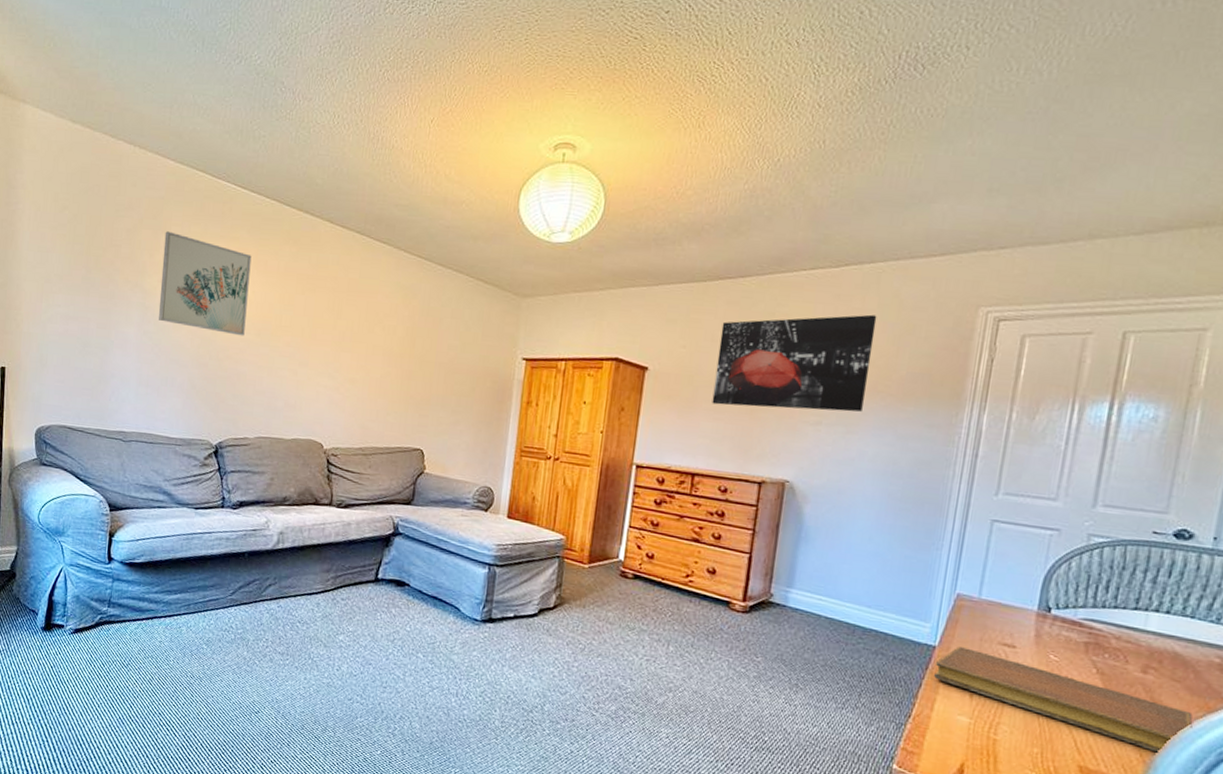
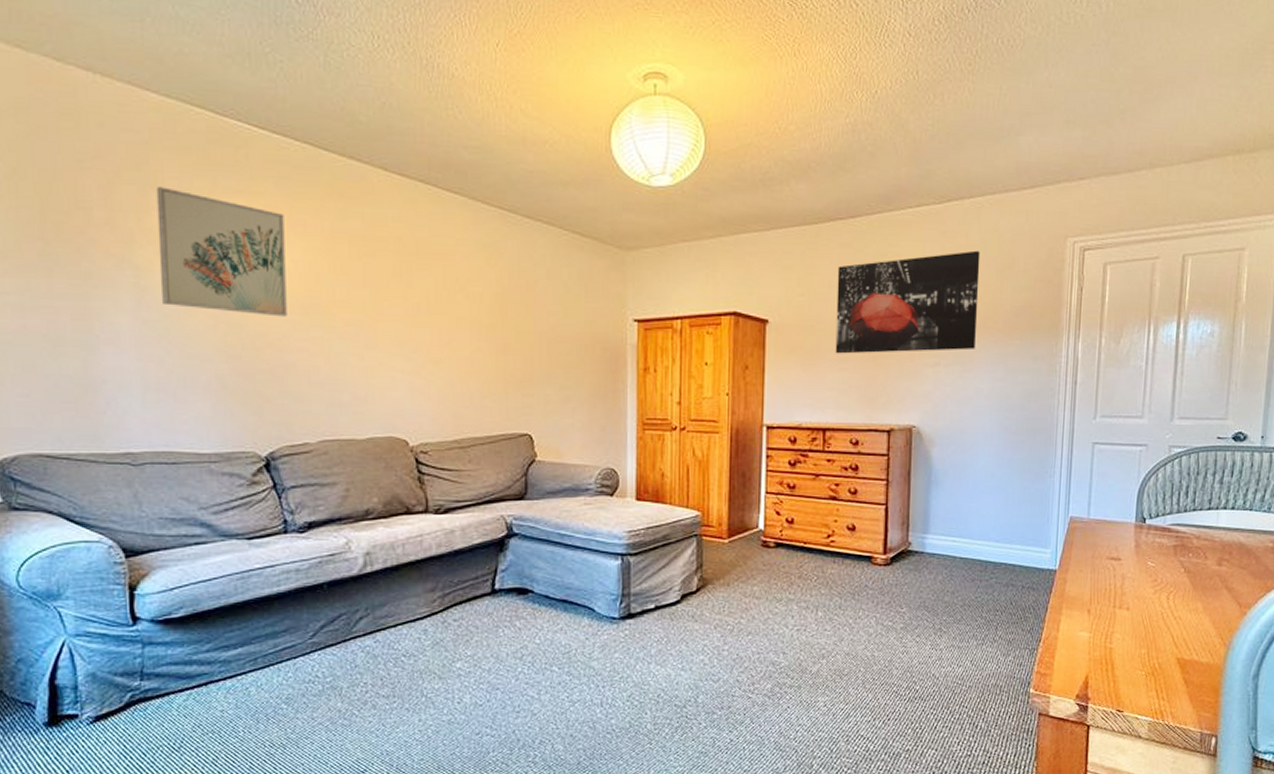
notebook: present [934,647,1193,753] -> none [1057,567,1257,634]

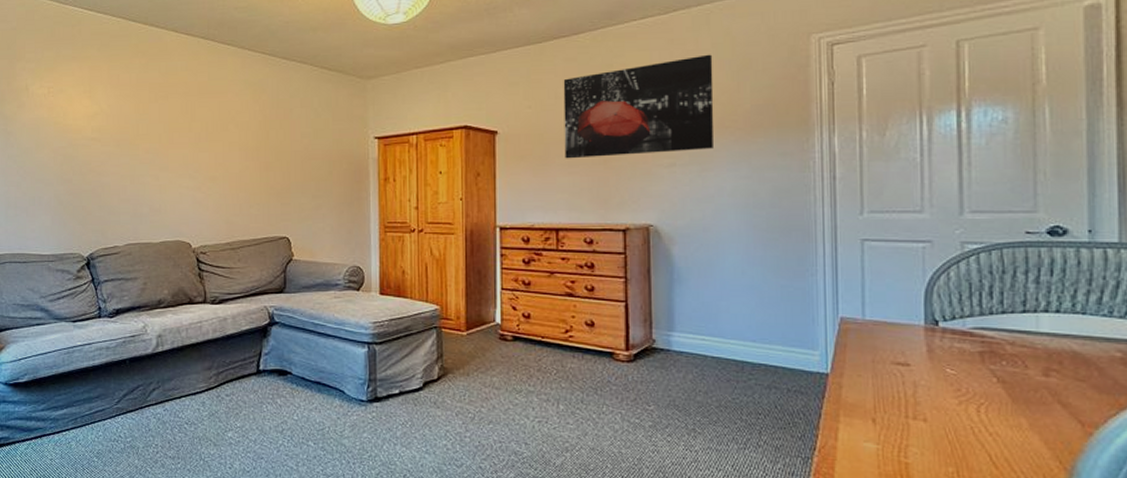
wall art: present [156,187,287,317] -> none [20,59,104,149]

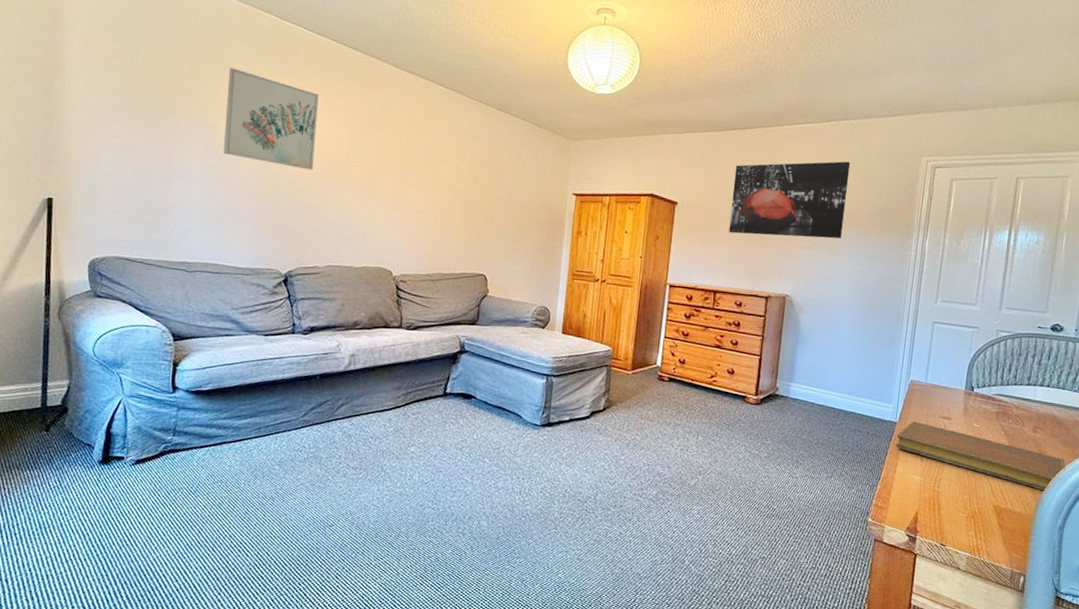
wall art: none [20,59,104,149] -> present [222,68,319,171]
notebook: none [832,371,1107,458] -> present [896,421,1065,491]

